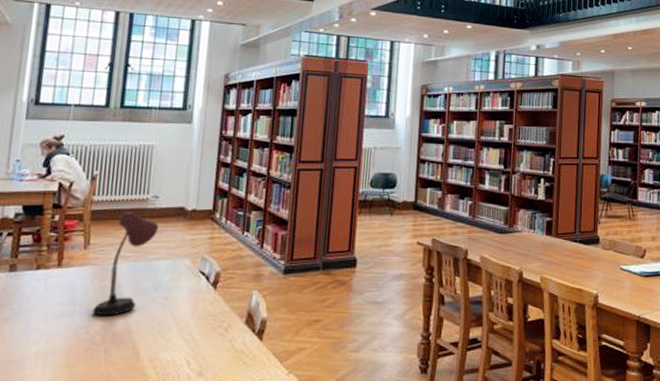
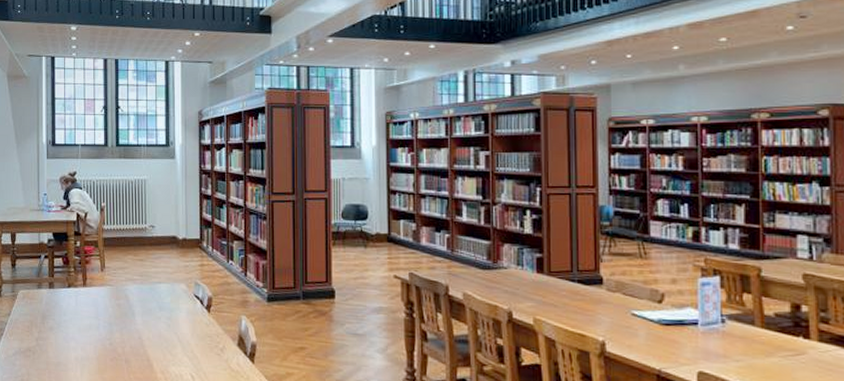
desk lamp: present [92,212,160,316] -> none [113,239,158,331]

